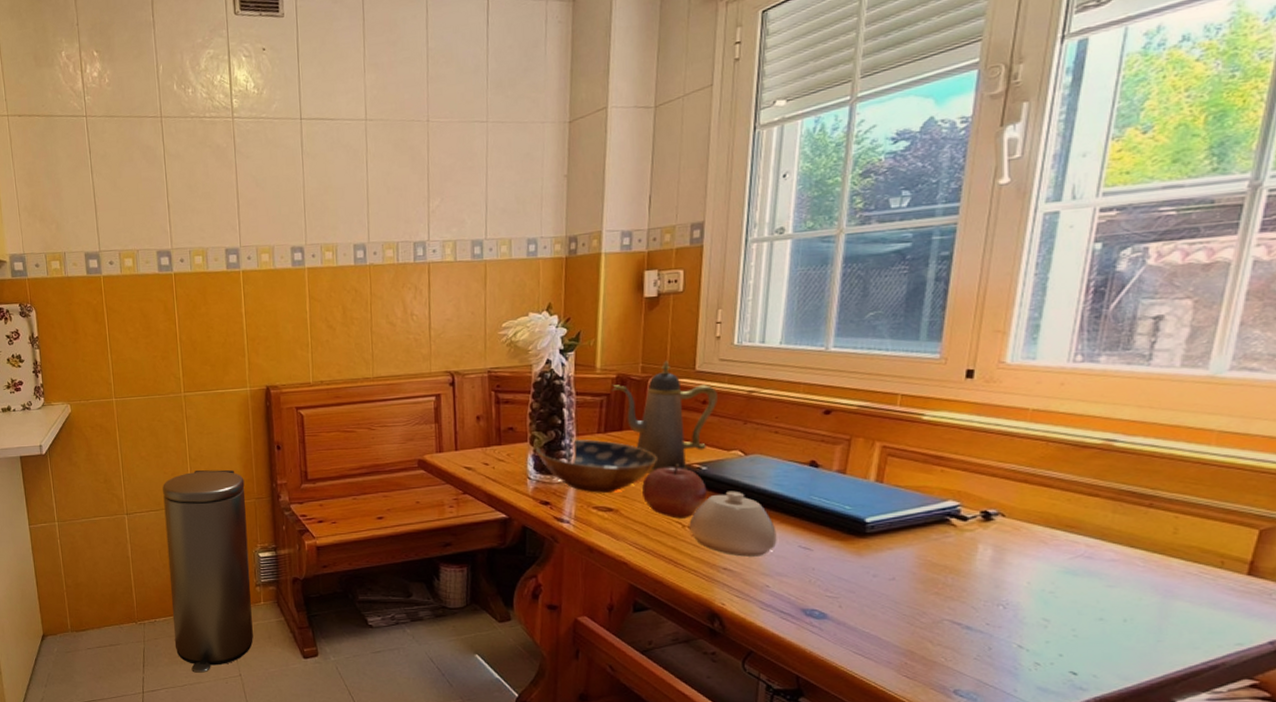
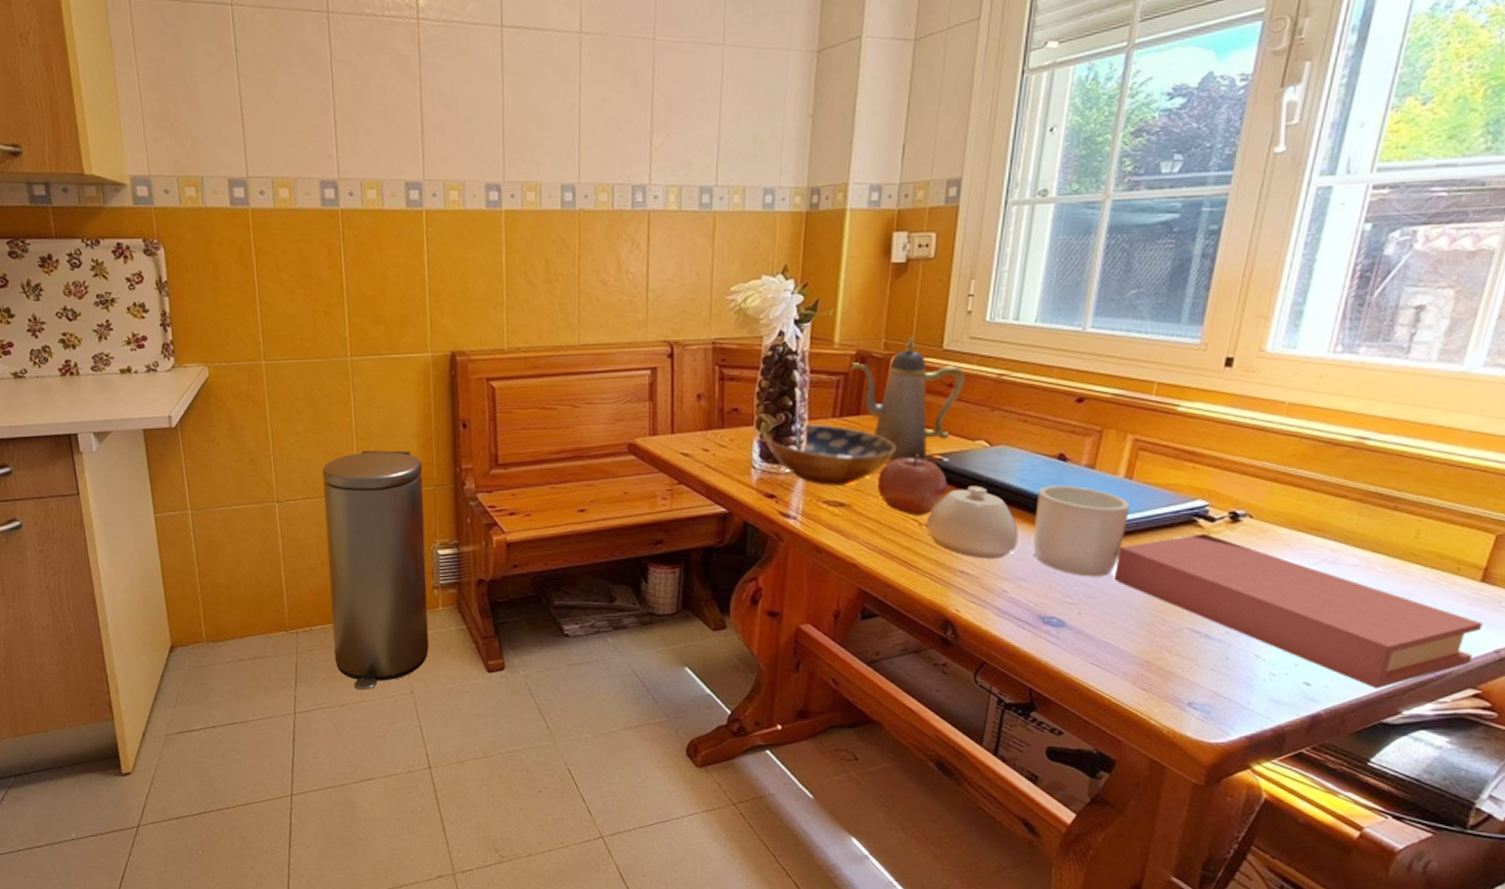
mug: none [791,489,883,573] -> present [1033,485,1130,577]
book: none [871,531,1254,679] -> present [1113,533,1483,689]

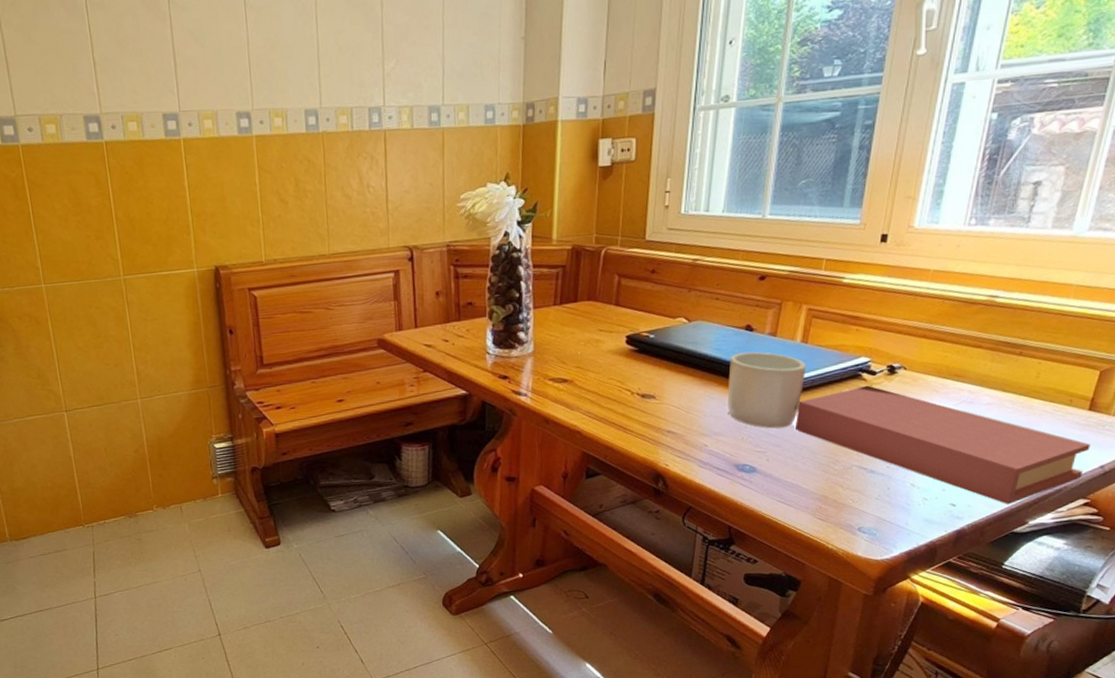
pedal bin: present [322,450,429,690] -> none [105,358,212,573]
bowl: present [762,423,896,487] -> none [494,312,609,366]
coffee pot: present [849,337,965,464] -> none [566,231,665,343]
fruit: present [877,454,947,516] -> none [594,333,654,386]
sugar bowl: present [926,485,1019,559] -> none [637,356,715,419]

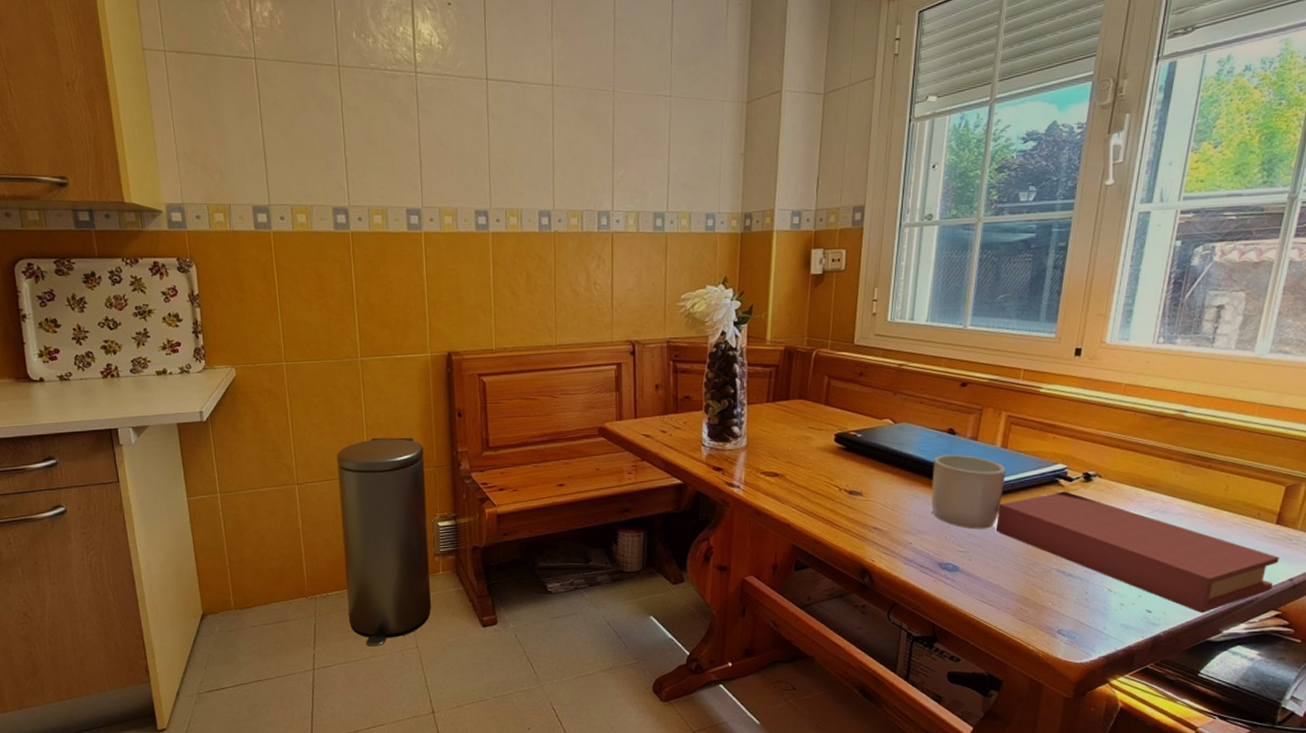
pedal bin: none [105,358,212,573] -> present [337,437,431,647]

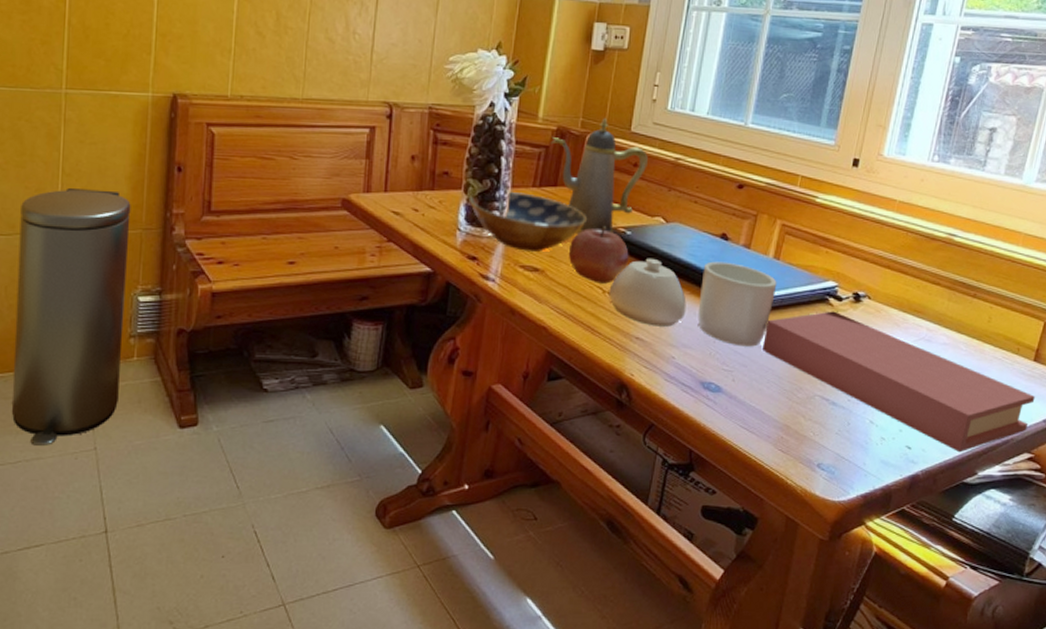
bowl: none [709,407,819,460] -> present [469,191,587,253]
coffee pot: none [779,335,872,440] -> present [550,118,648,234]
fruit: none [804,431,861,483] -> present [568,226,629,284]
sugar bowl: none [845,456,919,517] -> present [609,258,687,327]

